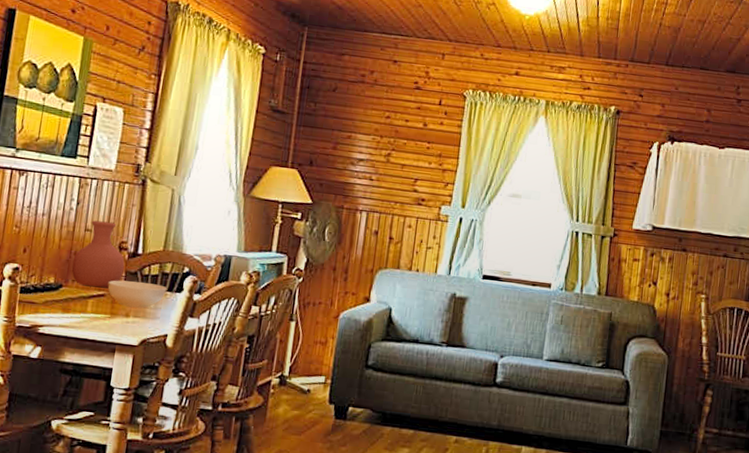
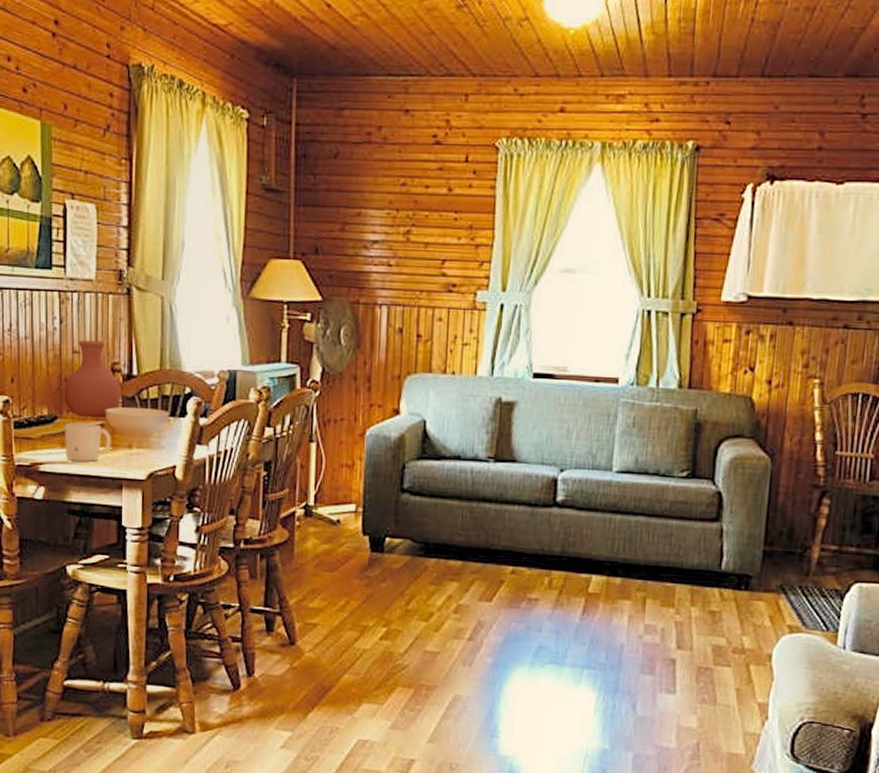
mug: none [65,291,111,327] -> present [65,422,111,462]

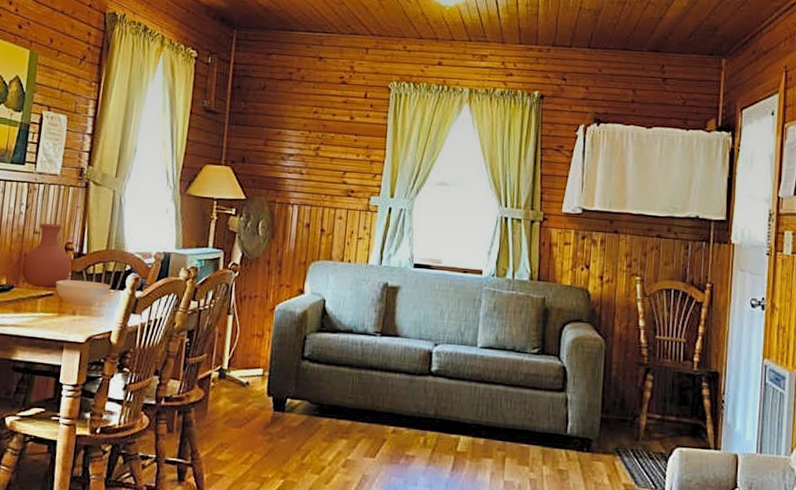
mug: present [65,422,111,462] -> none [16,291,59,326]

